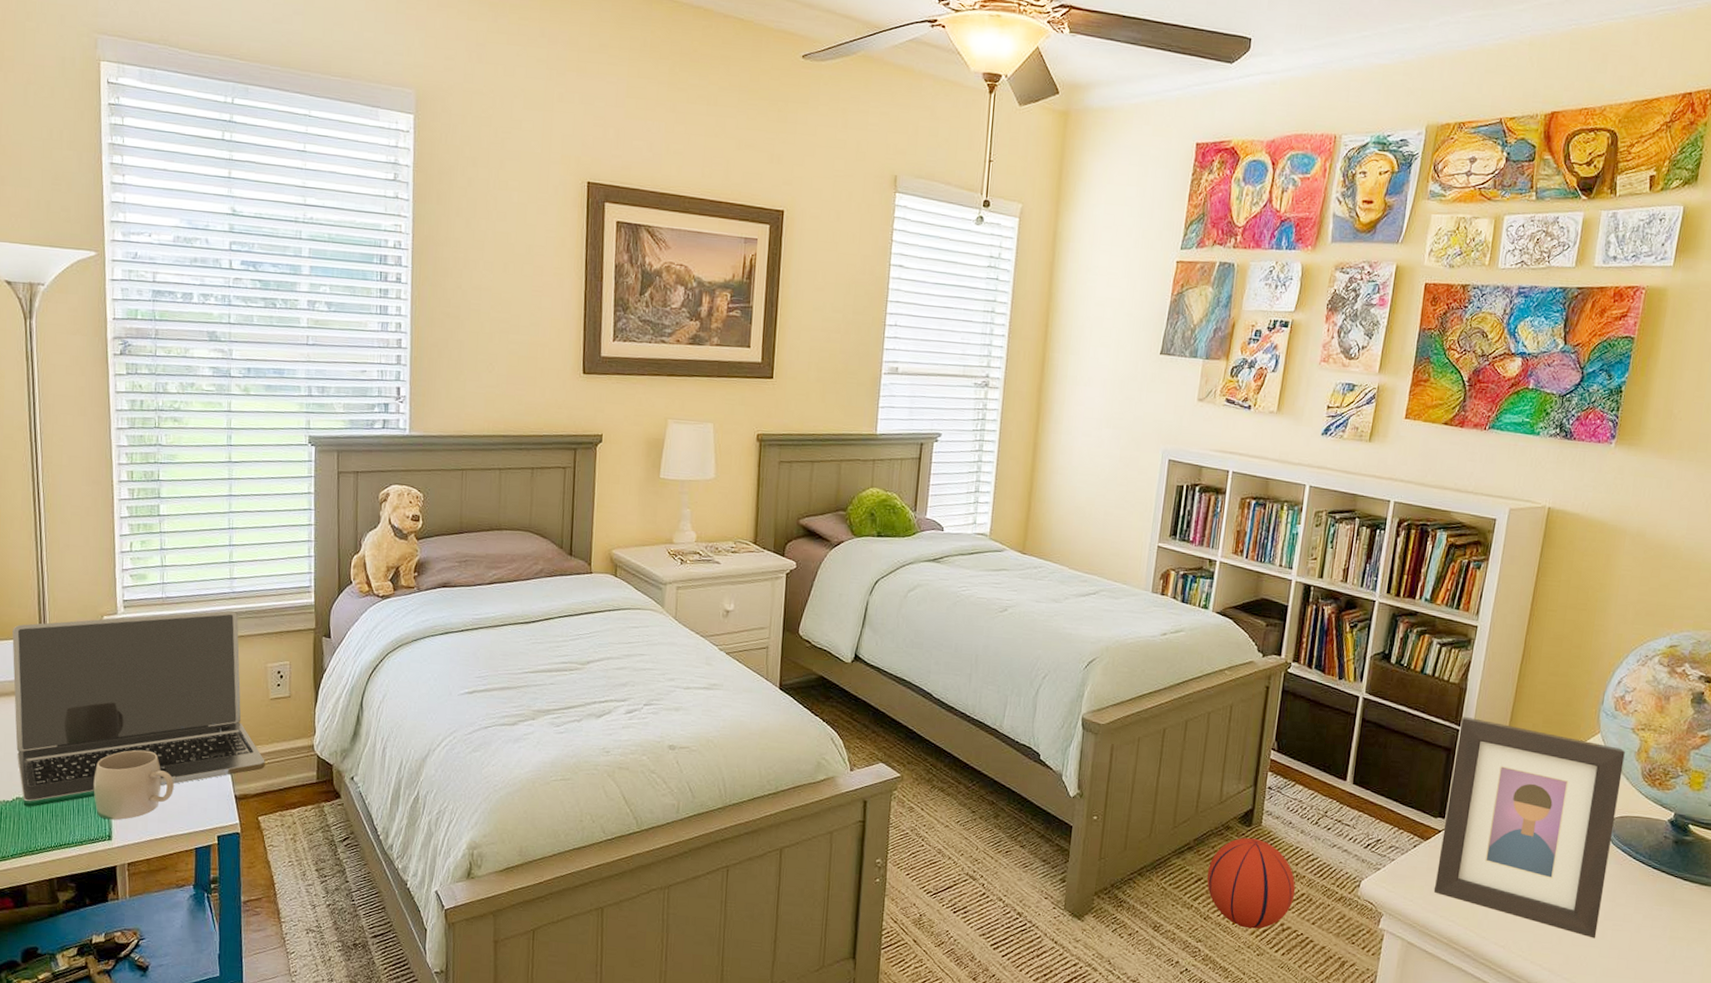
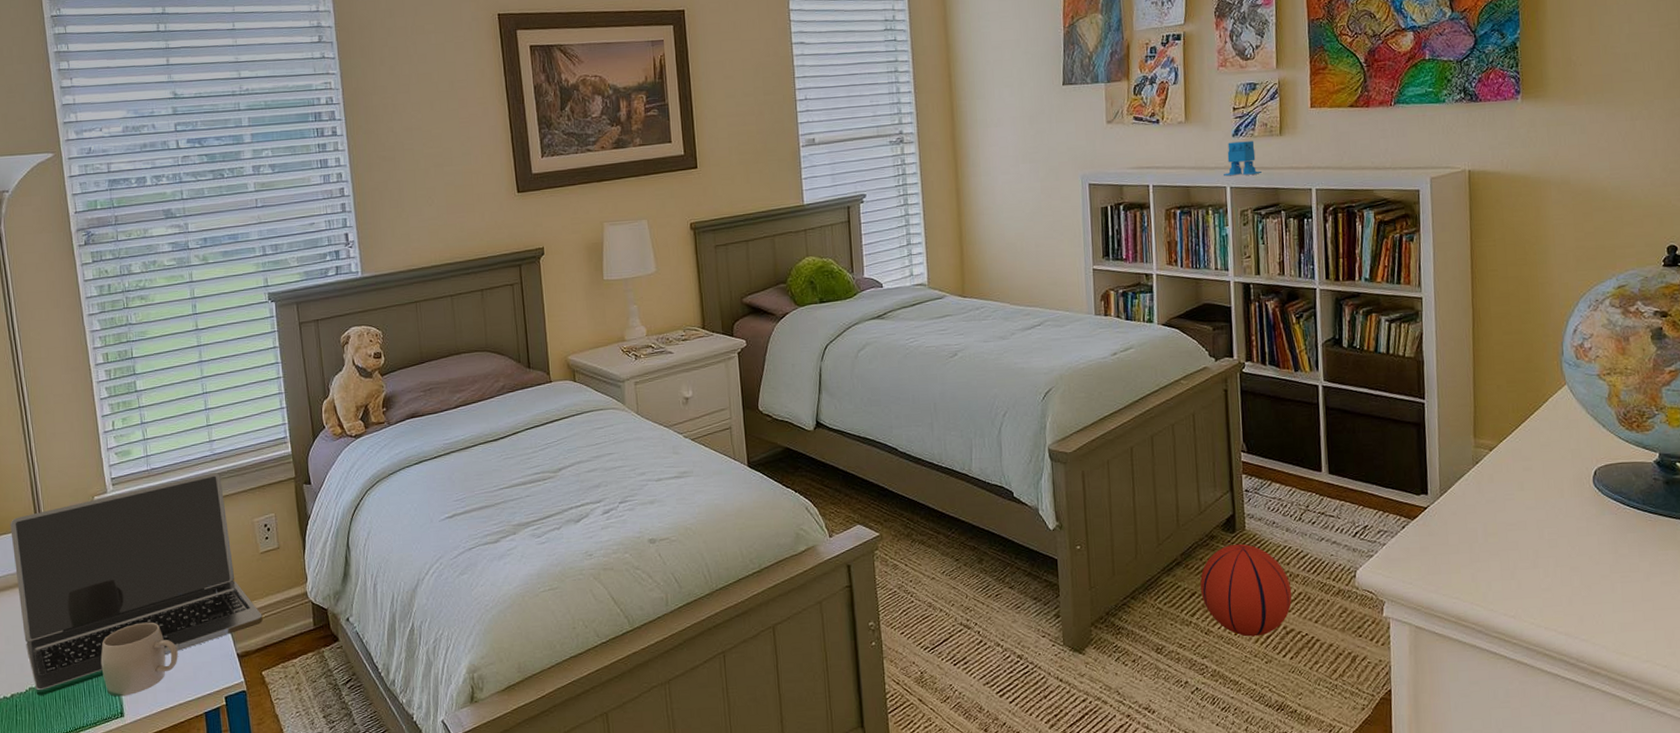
toy robot: none [1305,440,1344,478] -> present [1224,141,1262,176]
picture frame: present [1433,716,1625,939] -> none [1424,388,1606,594]

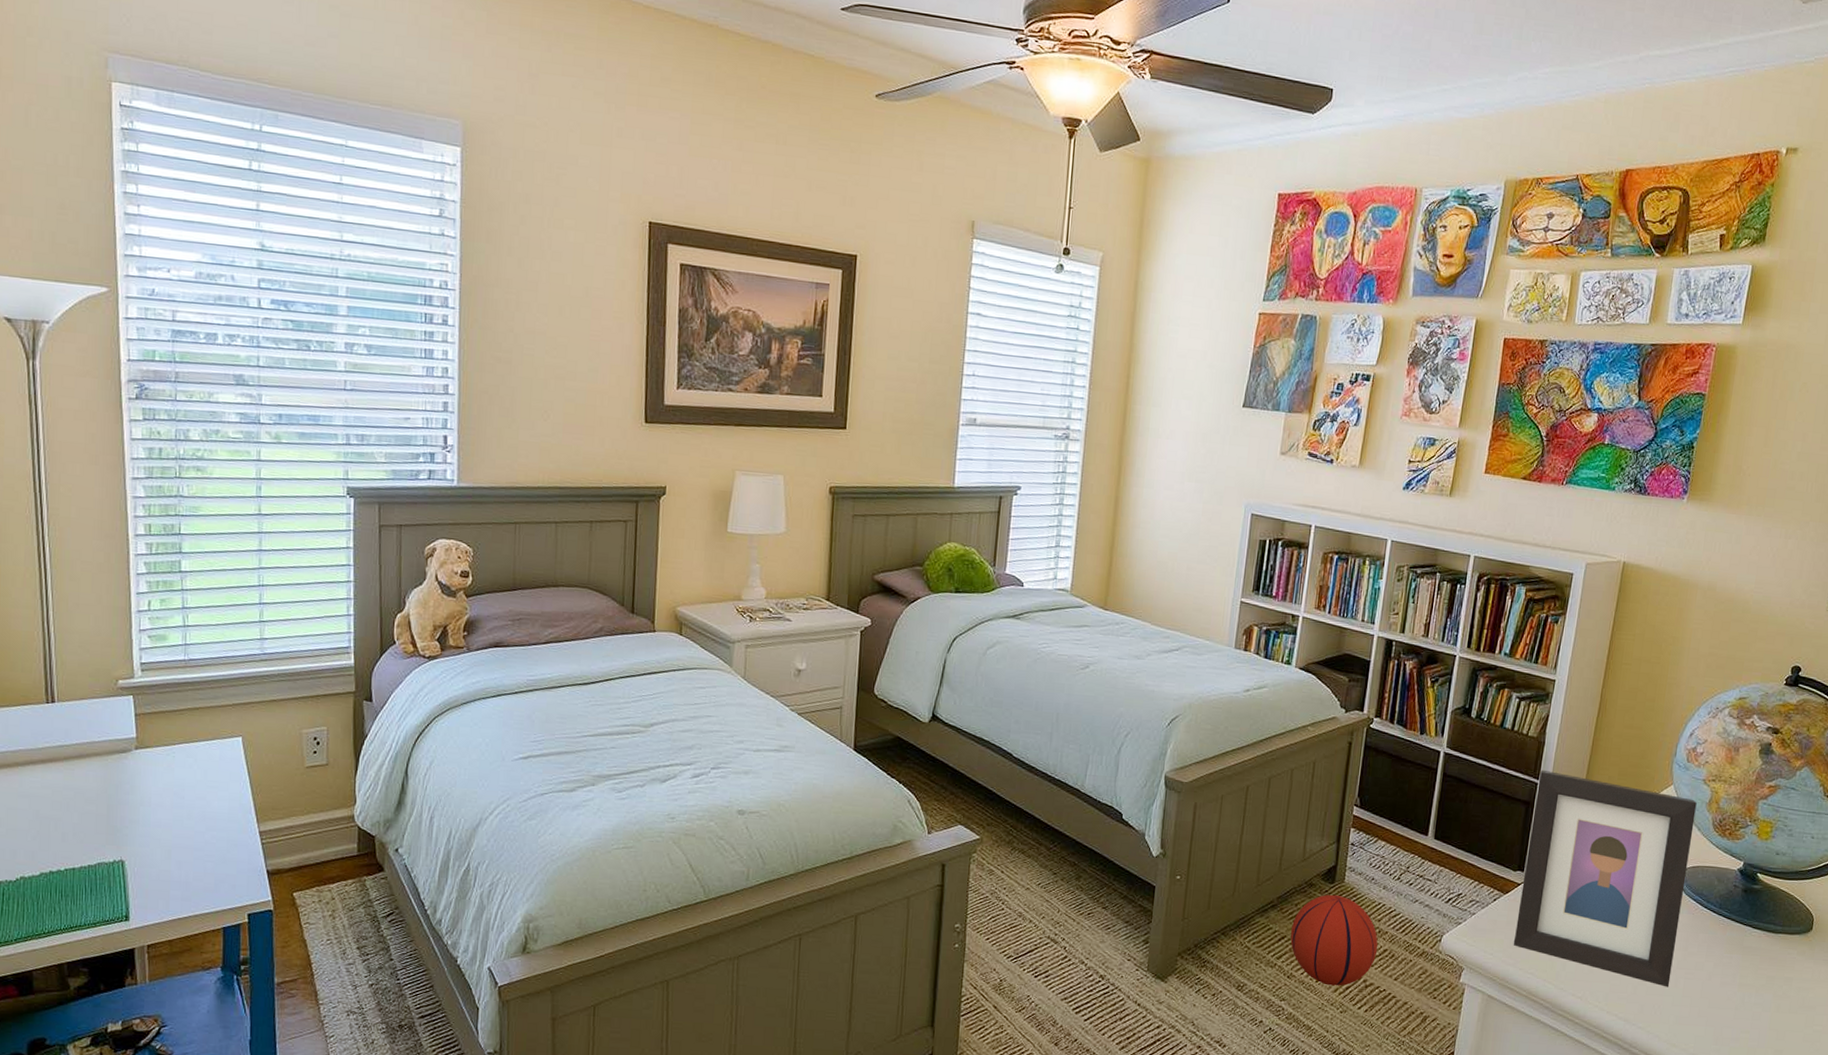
laptop: present [10,472,263,696] -> none [14,673,301,887]
mug: present [100,622,178,697] -> none [108,823,199,900]
toy robot: present [1224,141,1262,176] -> none [1387,495,1425,532]
picture frame: none [1424,388,1606,594] -> present [1513,769,1697,987]

